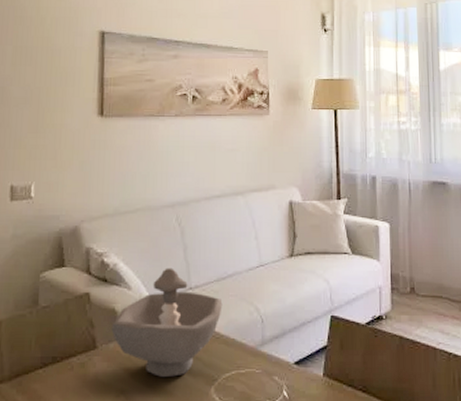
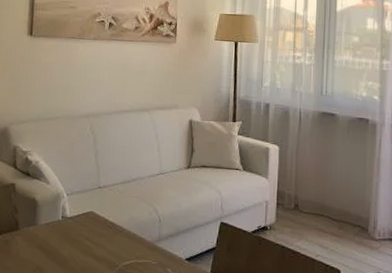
decorative bowl: present [111,268,223,377] -> none [31,168,126,260]

